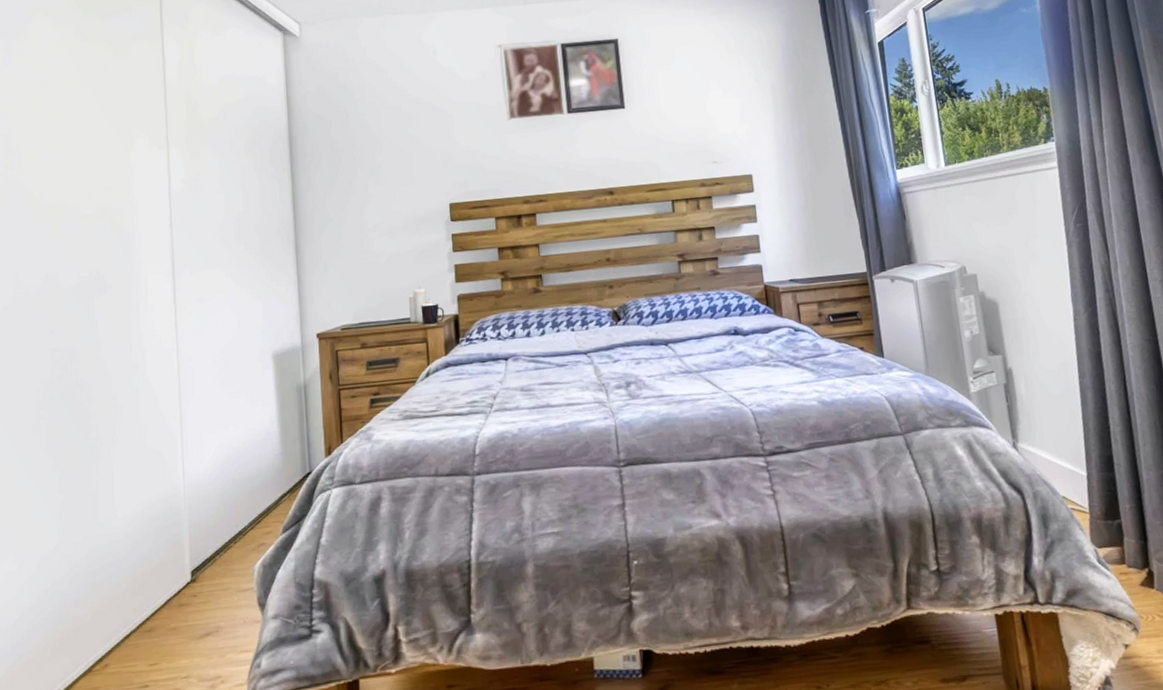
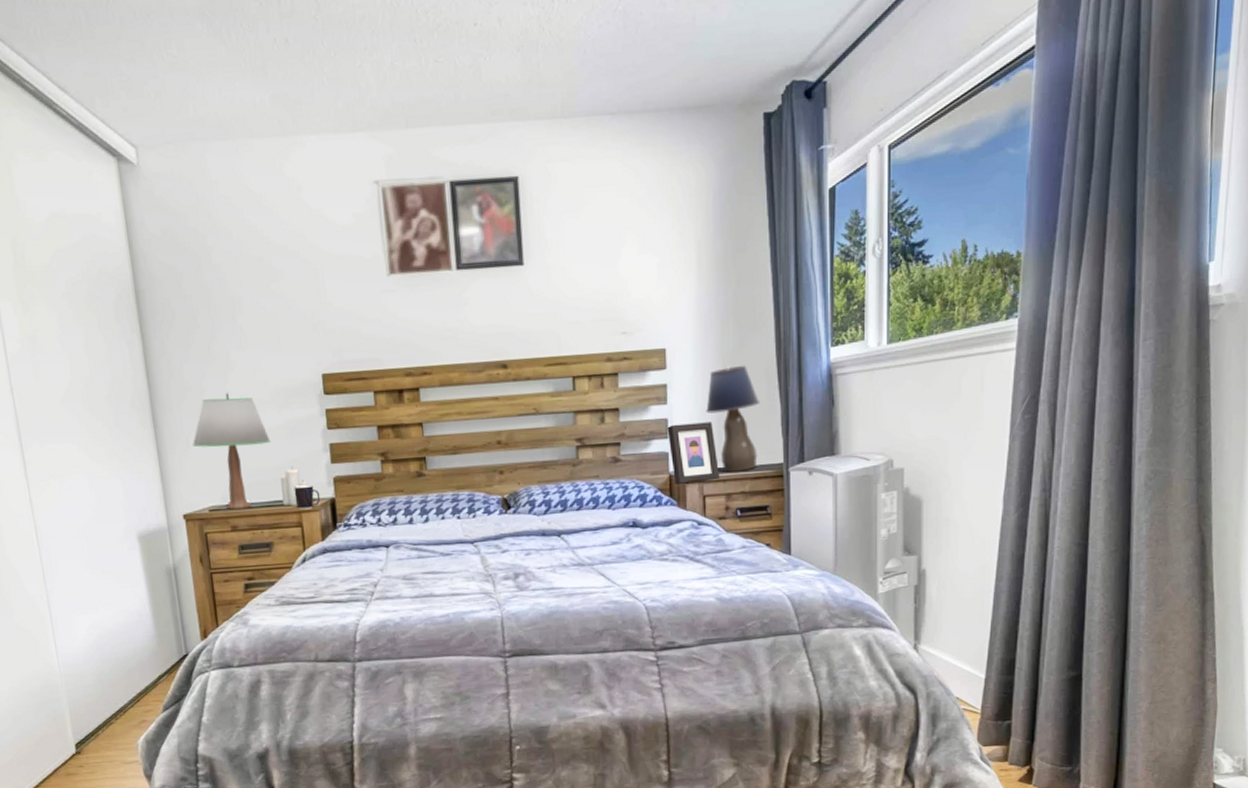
table lamp: none [329,221,401,329] -> present [192,392,271,511]
picture frame: none [759,237,810,294] -> present [667,422,719,484]
table lamp: none [792,186,843,282] -> present [706,365,760,473]

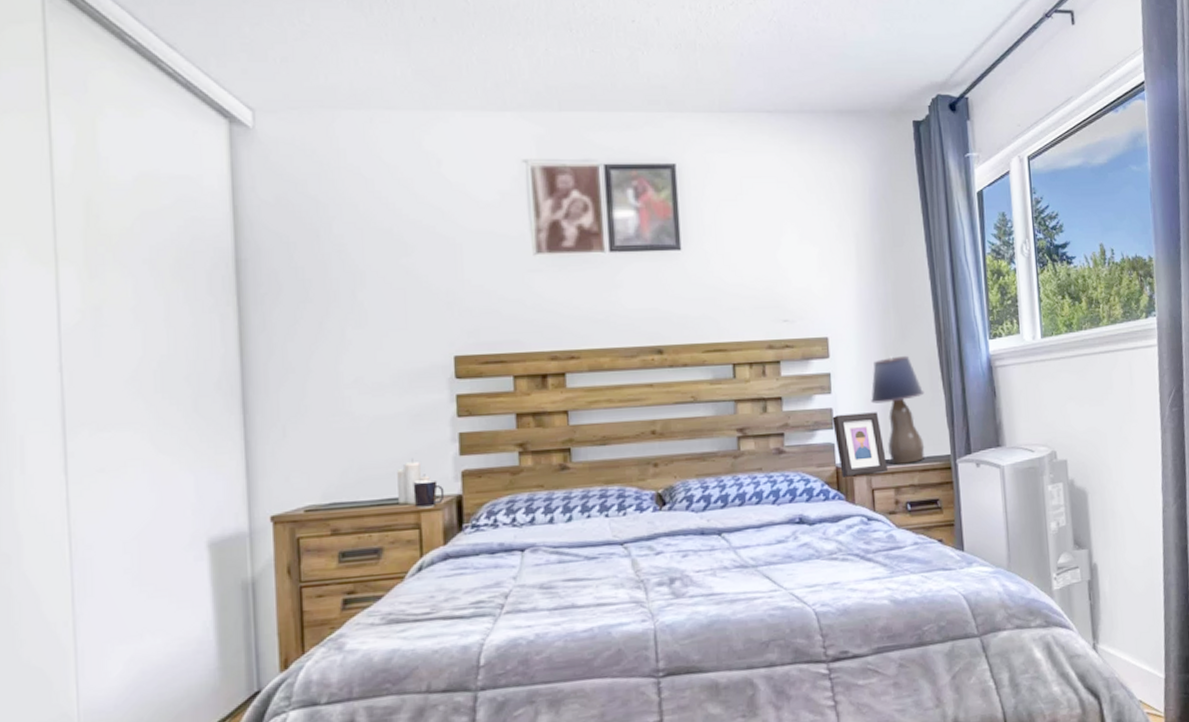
table lamp: present [192,392,271,511] -> none [289,374,388,511]

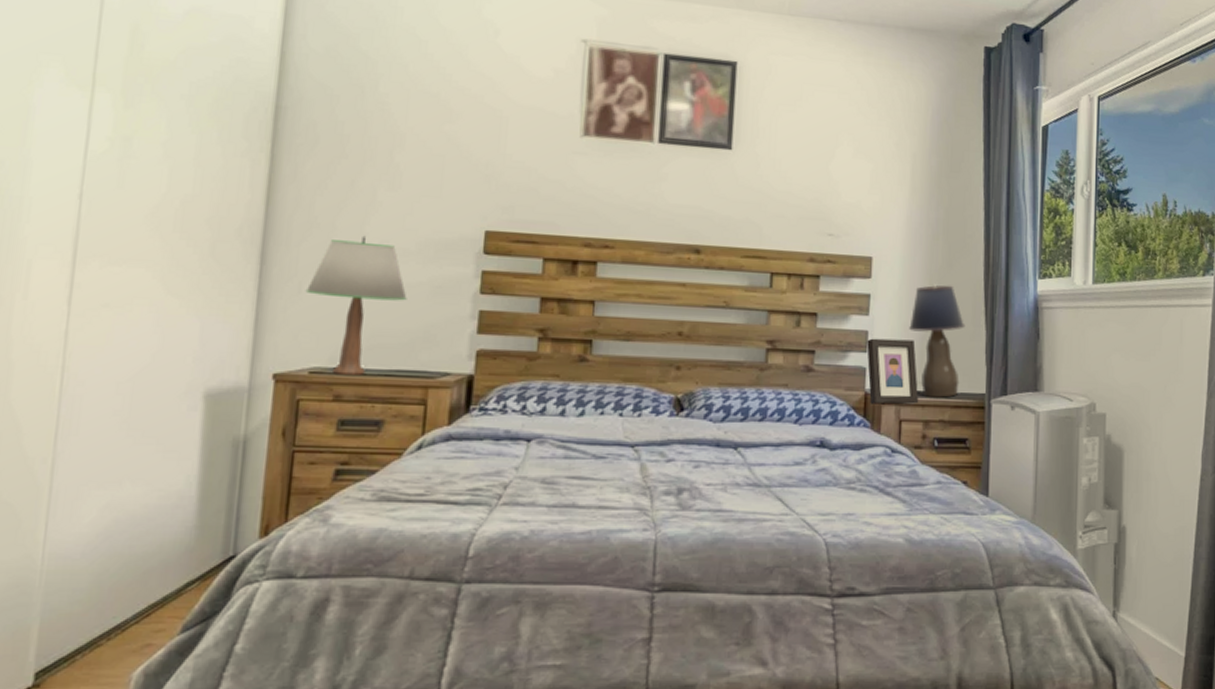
table lamp: none [289,374,388,511] -> present [305,235,407,377]
candle: present [397,459,431,505] -> none [407,332,444,379]
mug: present [413,479,445,510] -> none [422,355,457,386]

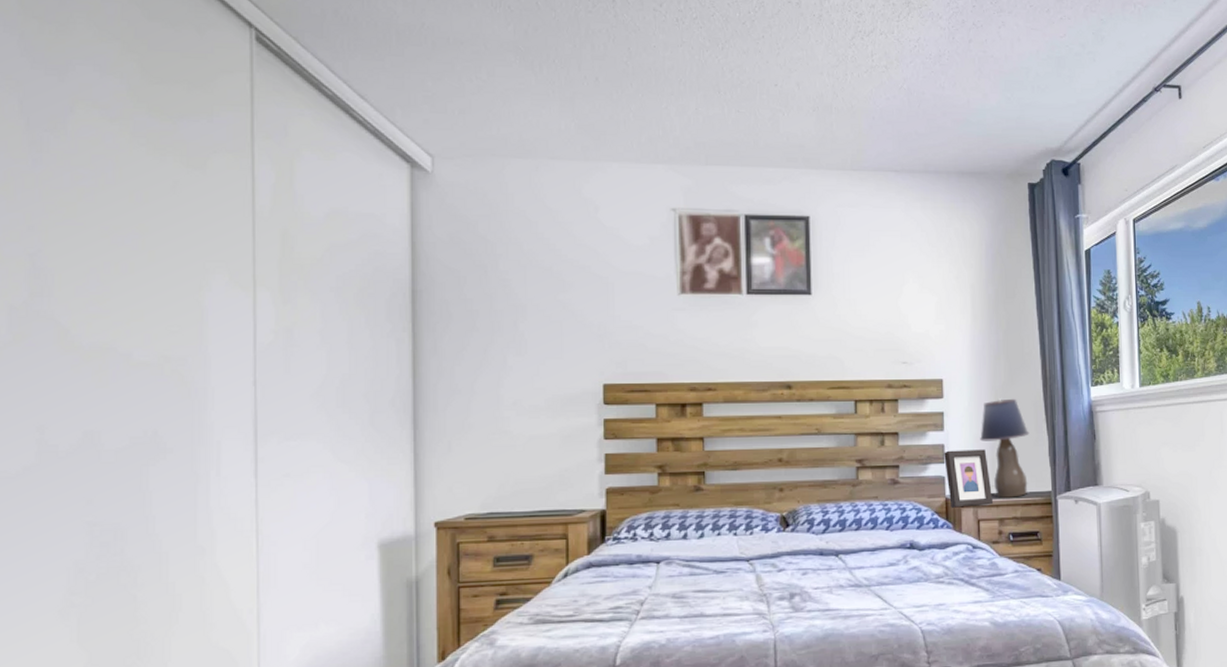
table lamp: present [305,235,407,377] -> none [454,397,542,520]

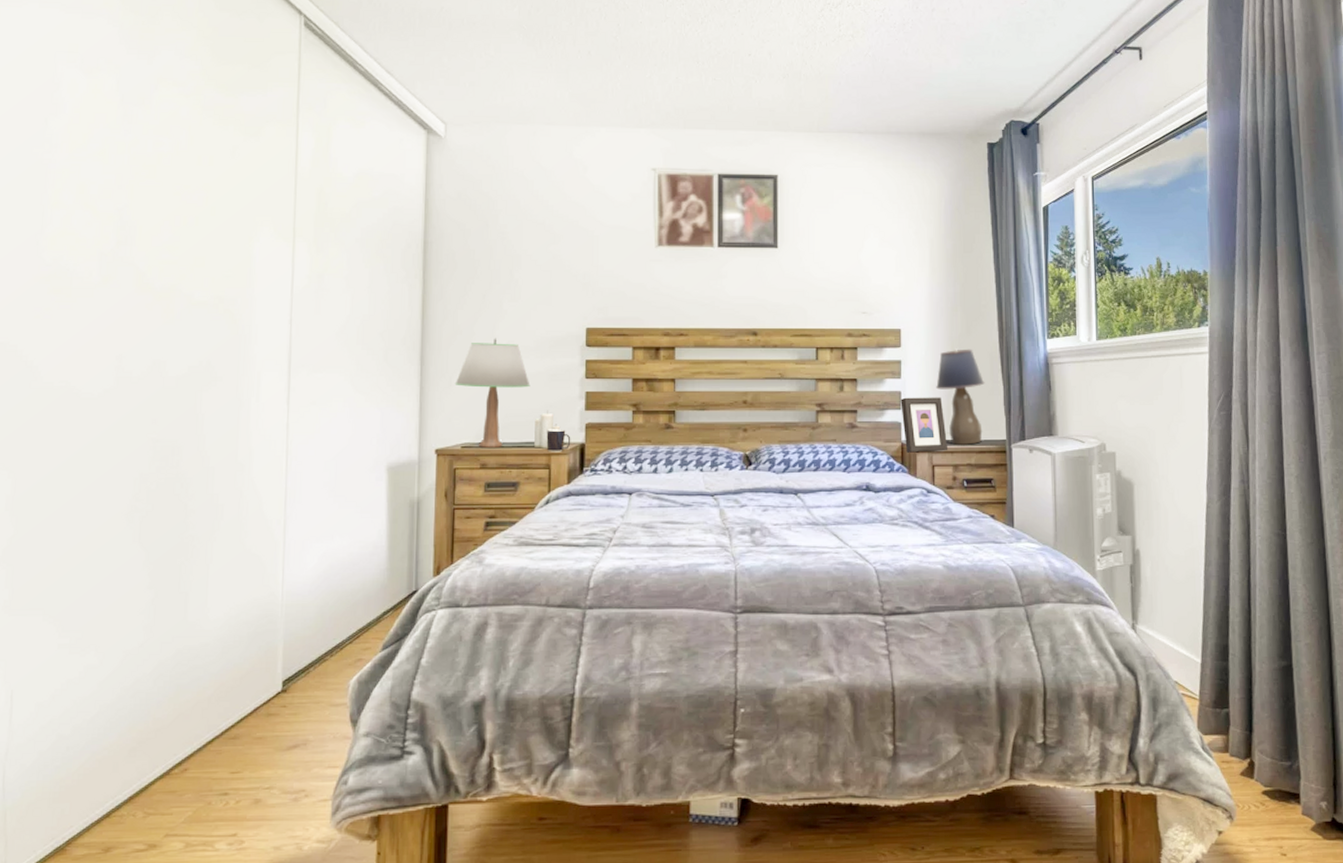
table lamp: none [454,397,542,520] -> present [454,338,530,449]
candle: none [548,476,578,517] -> present [534,411,561,449]
mug: none [562,495,590,522] -> present [546,429,571,454]

